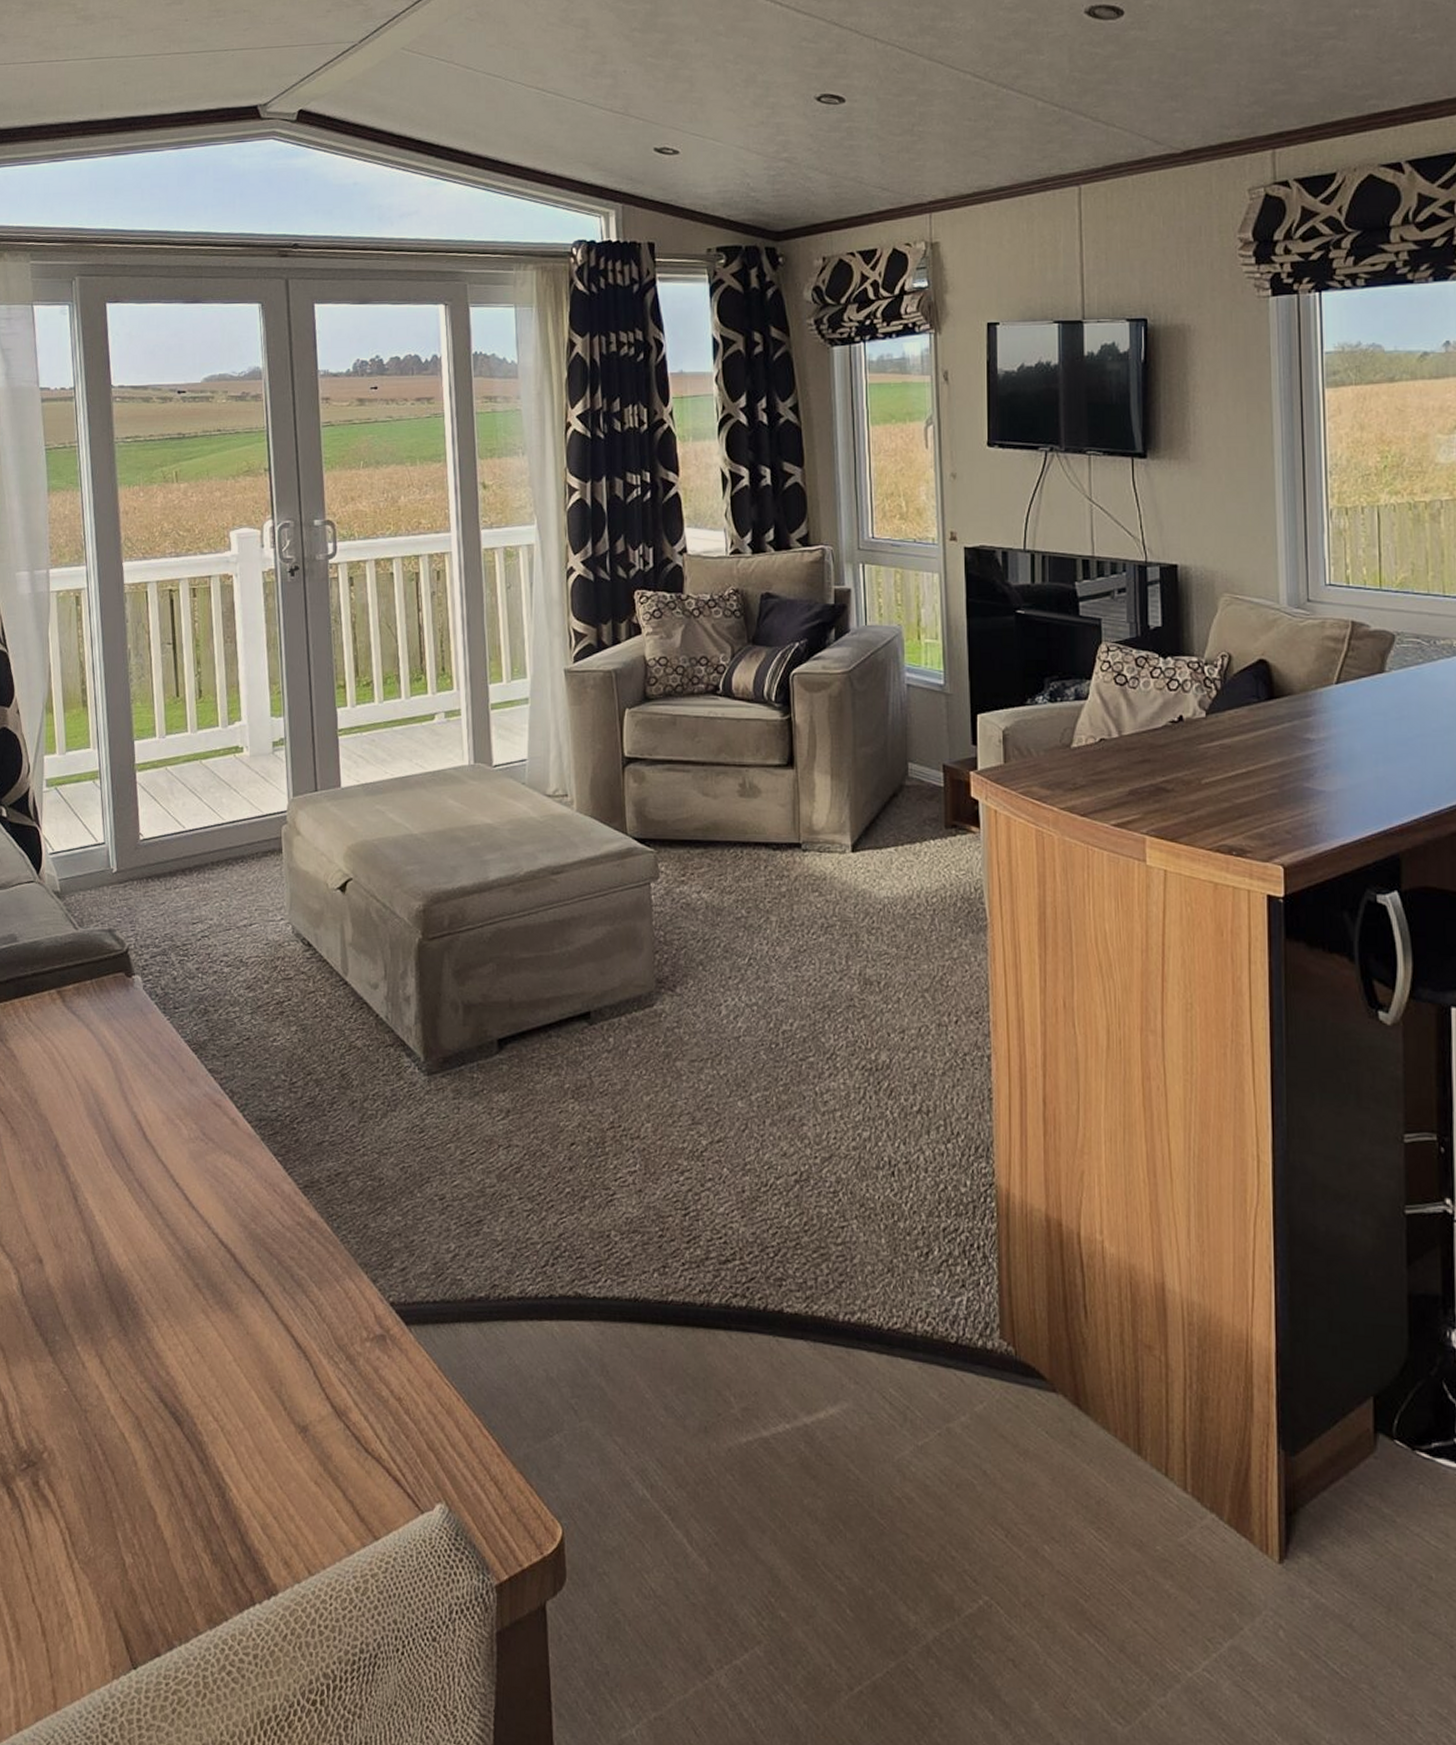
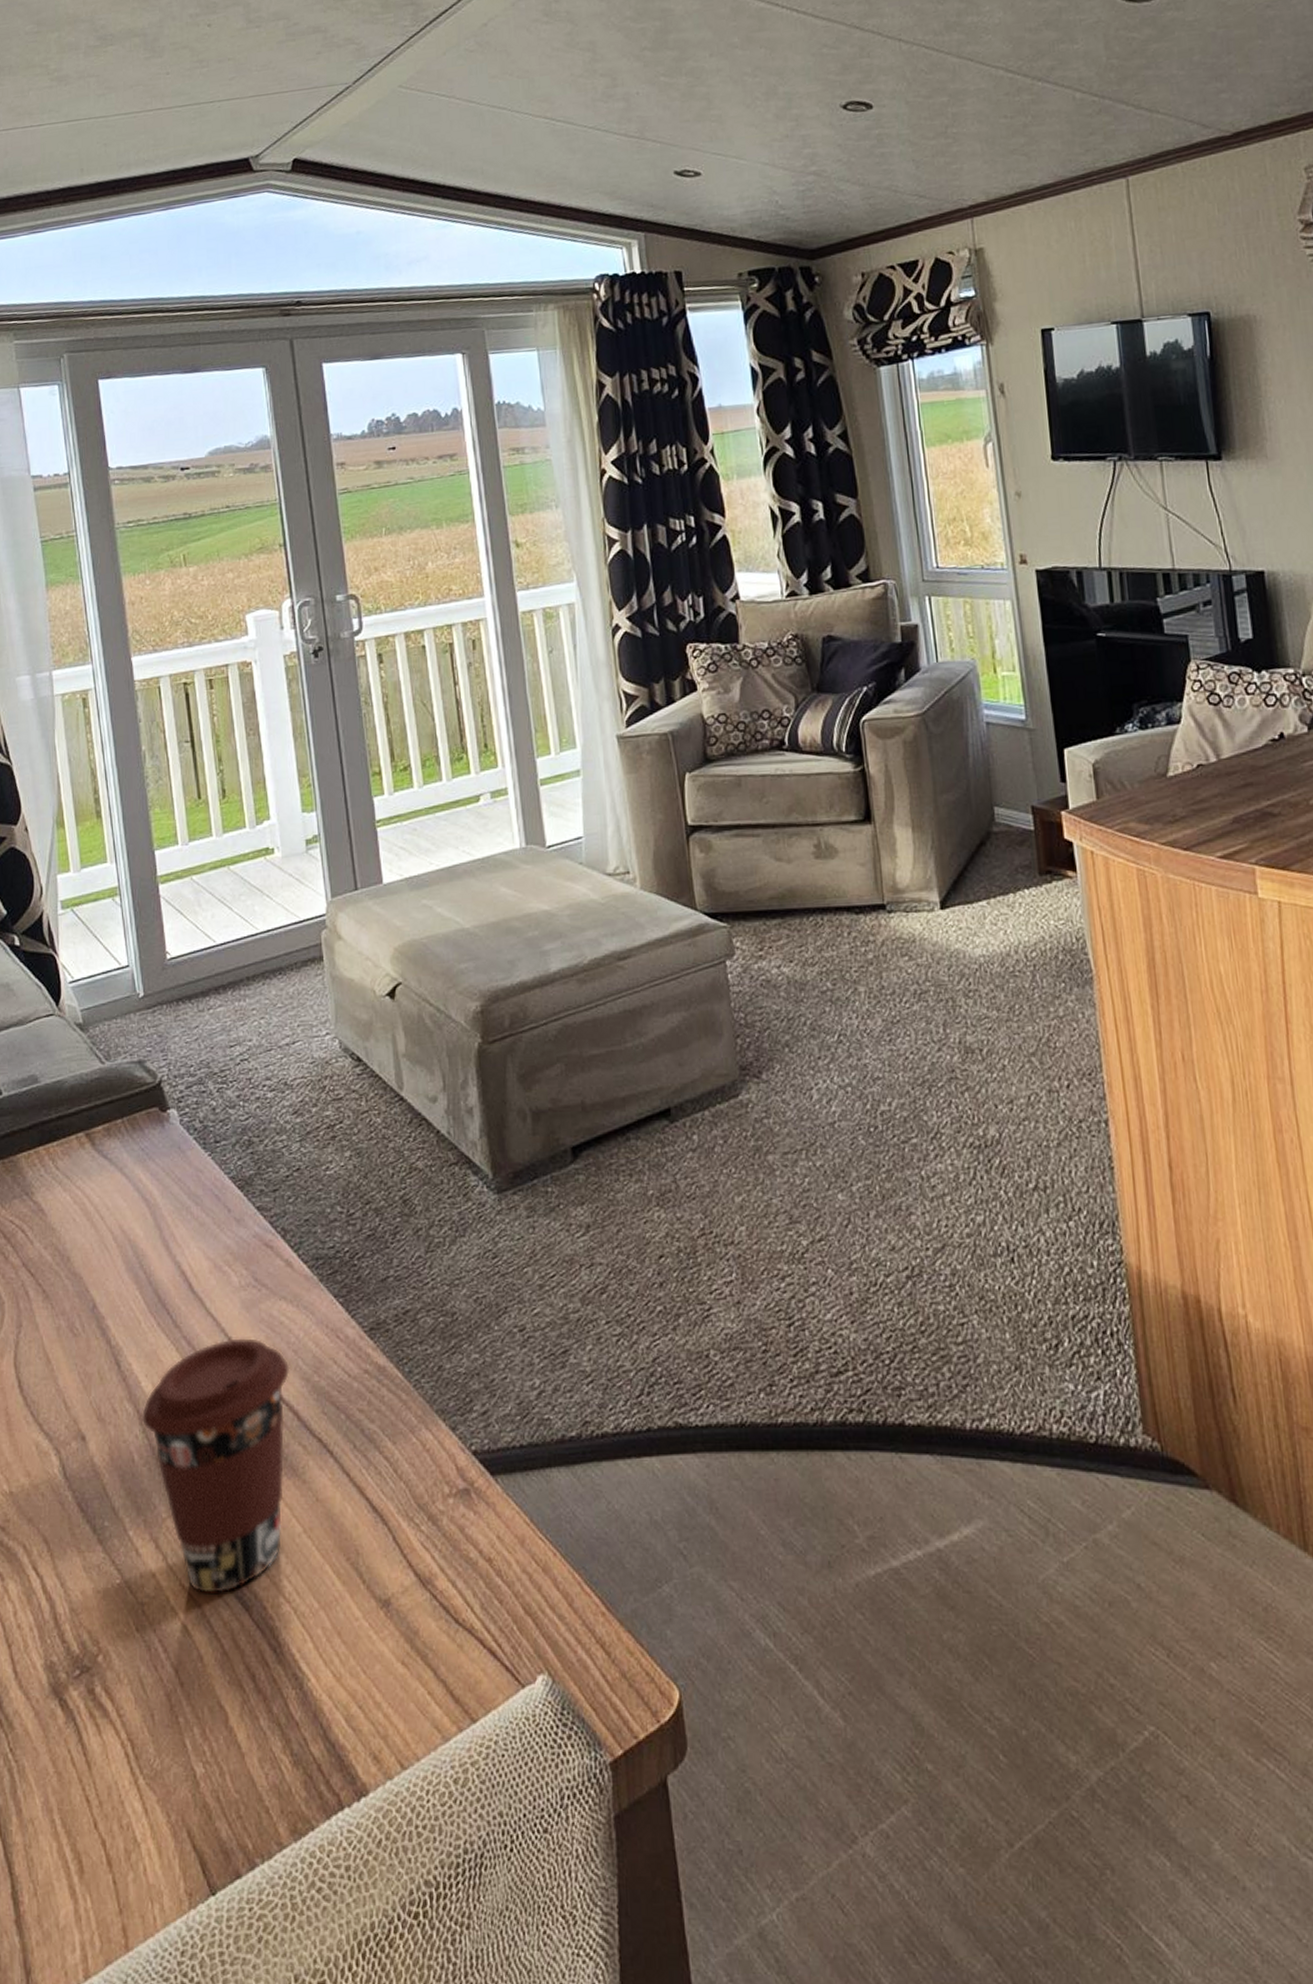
coffee cup: none [93,1184,230,1408] -> present [141,1338,290,1593]

